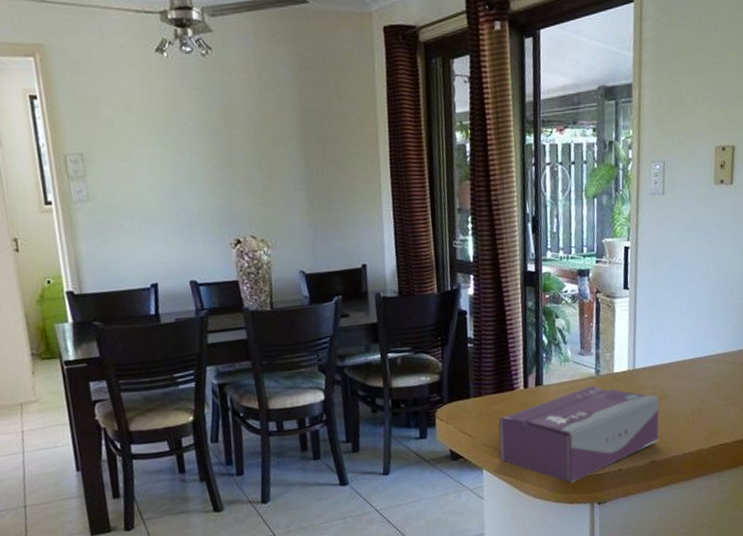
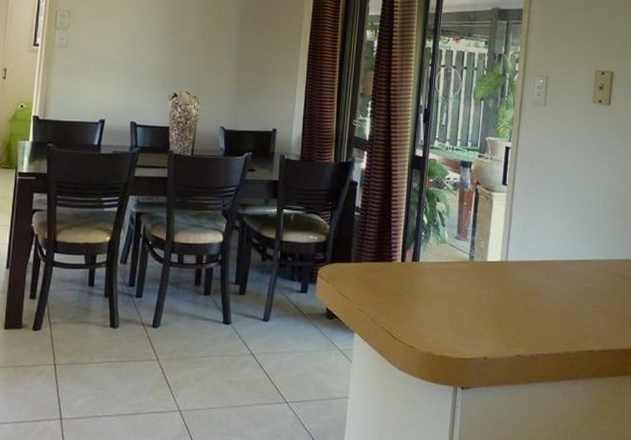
tissue box: present [498,385,659,483] -> none [372,270,529,363]

